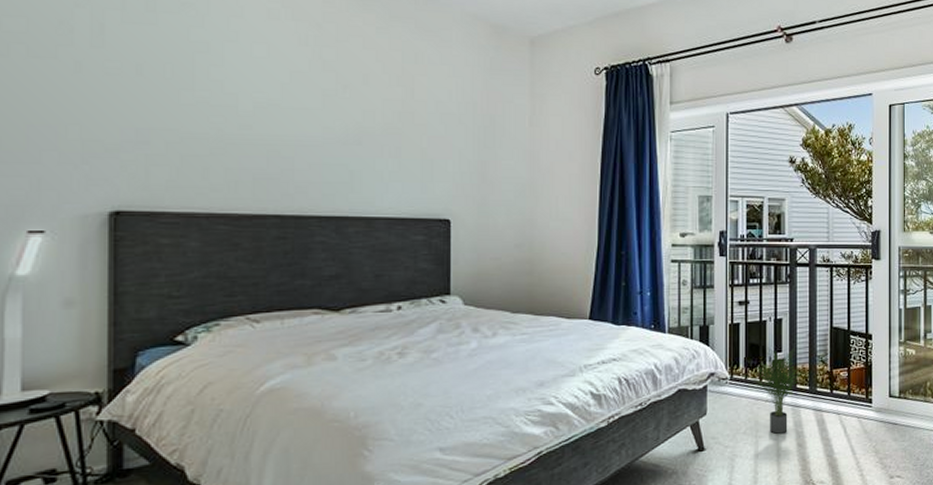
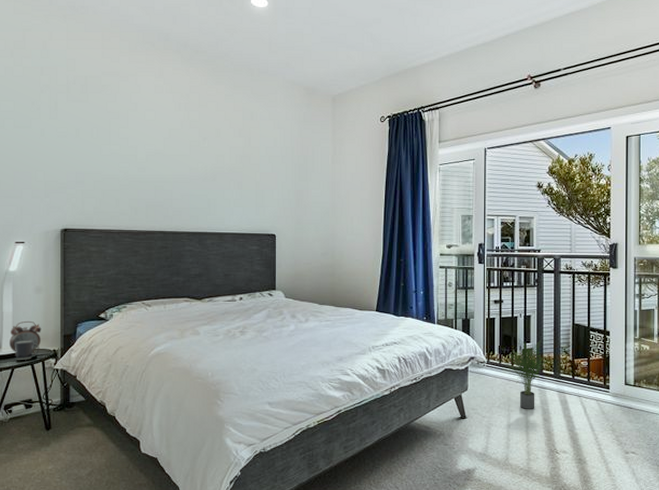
alarm clock: none [14,350,74,406] -> present [8,320,42,357]
mug: none [26,379,70,412] -> present [15,340,39,361]

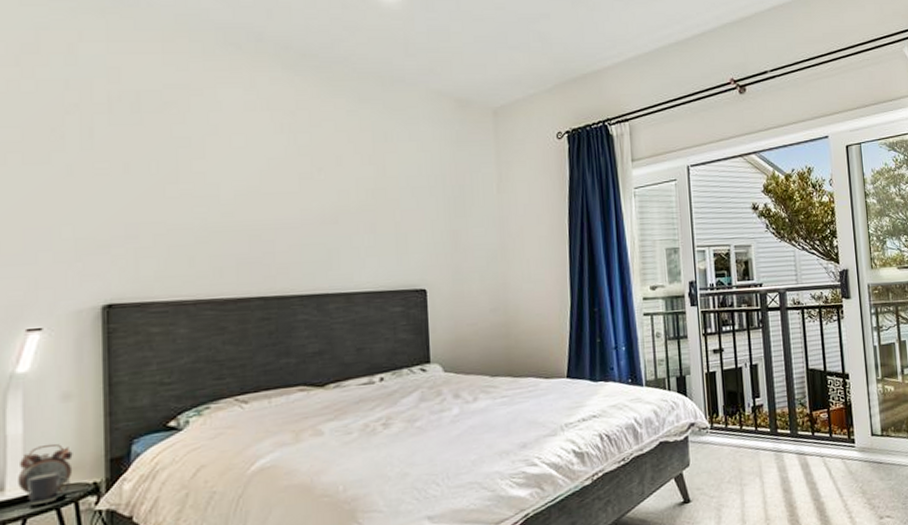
potted plant: present [502,338,547,410] -> none [728,393,781,481]

